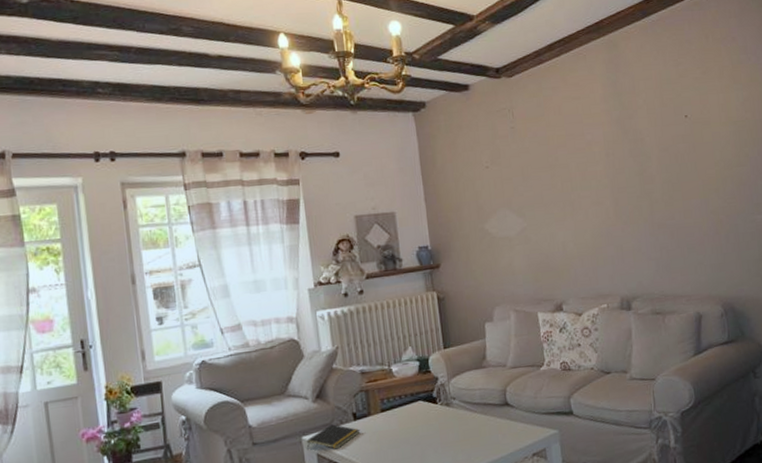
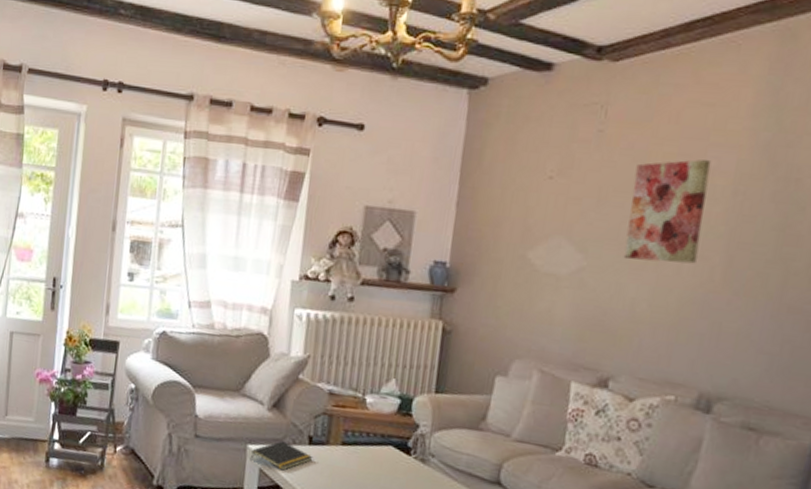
wall art: none [542,136,596,216] -> present [623,159,712,264]

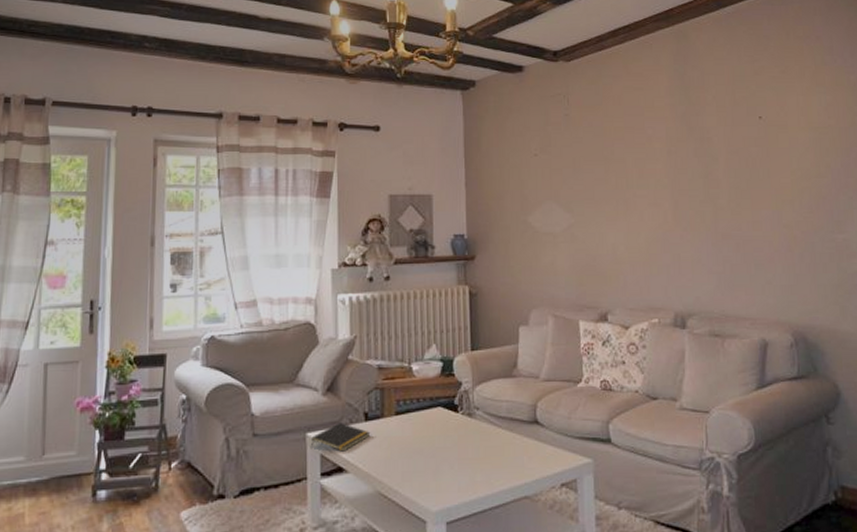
wall art: present [623,159,712,264] -> none [597,130,653,214]

